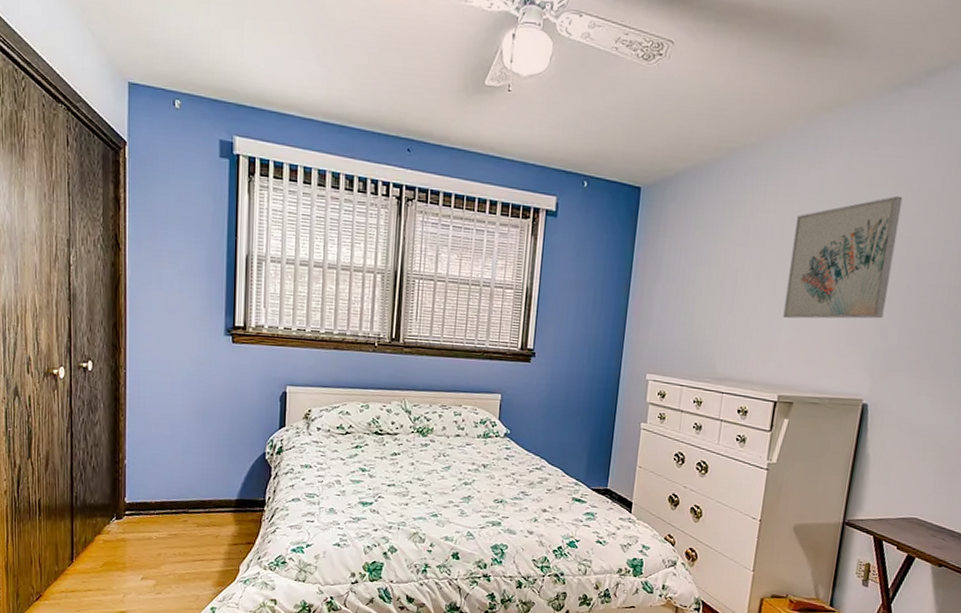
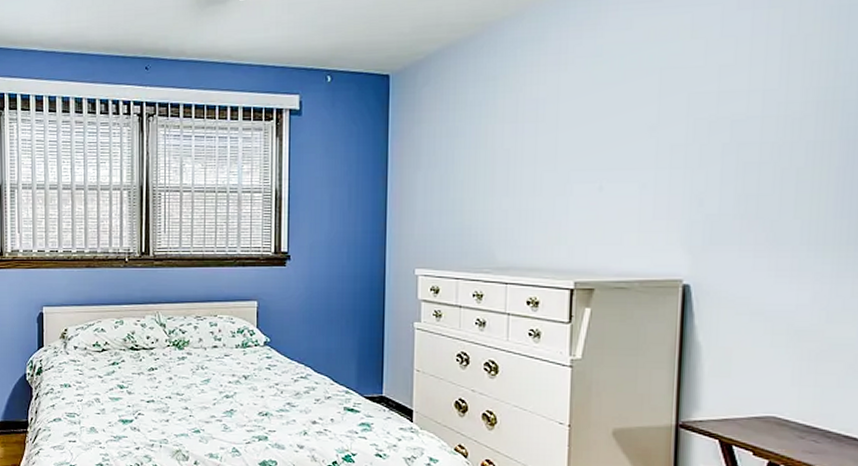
wall art: present [783,196,903,319] -> none [569,47,703,195]

